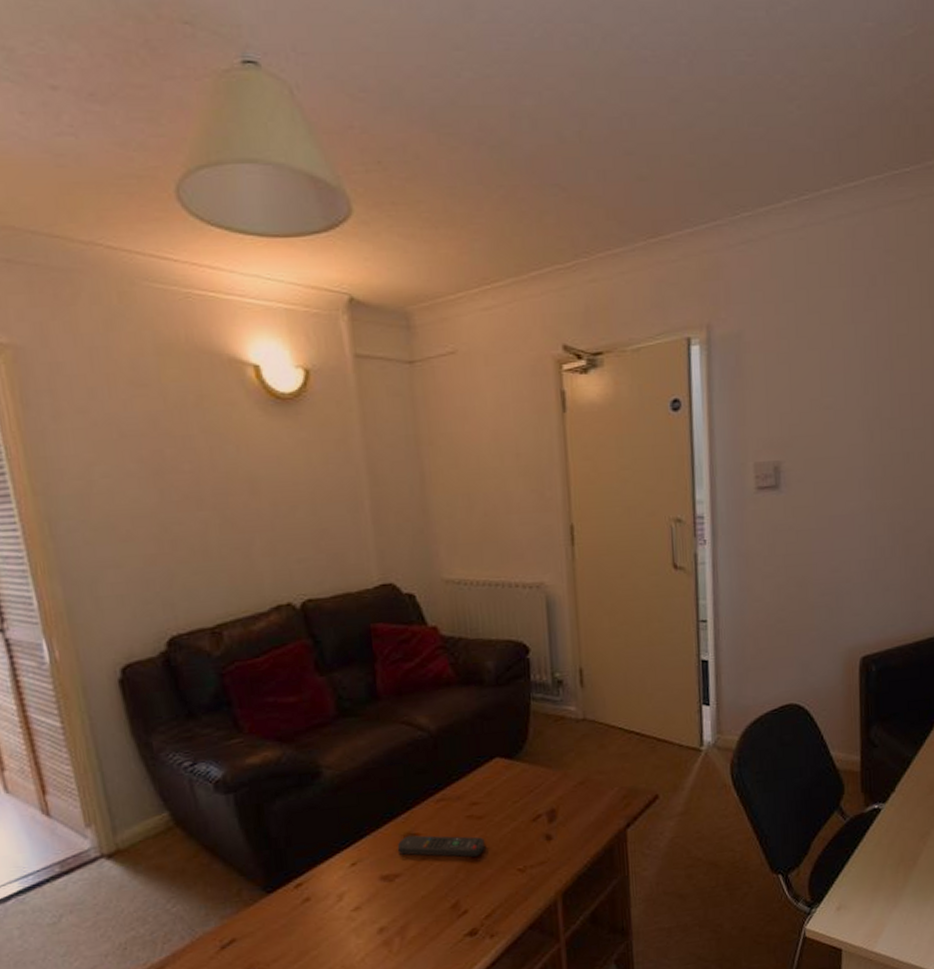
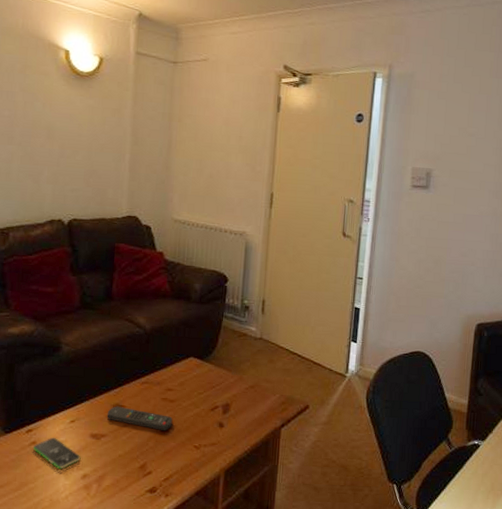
smartphone: none [306,888,373,928] -> present [32,438,81,470]

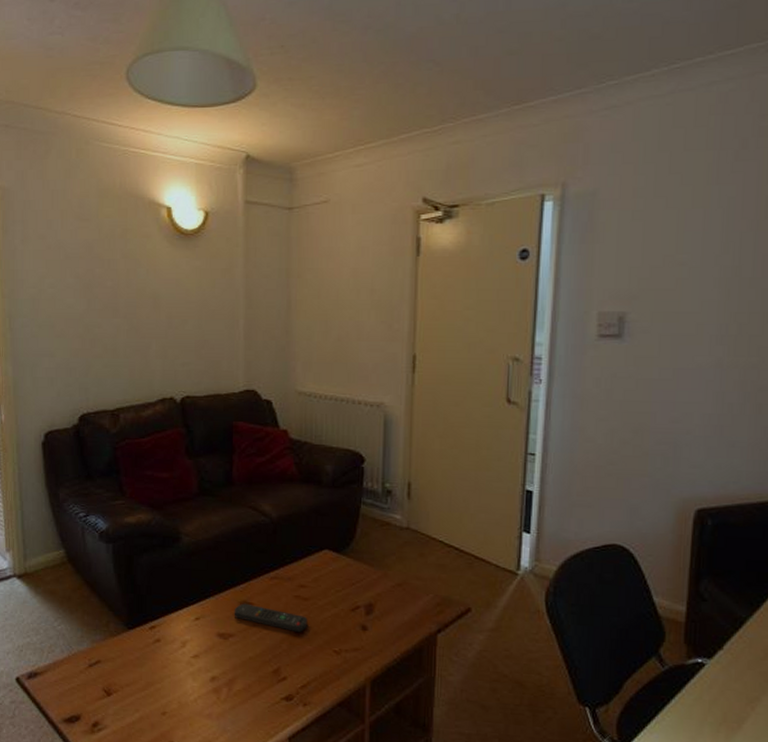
smartphone: present [32,438,81,470] -> none [157,636,208,671]

